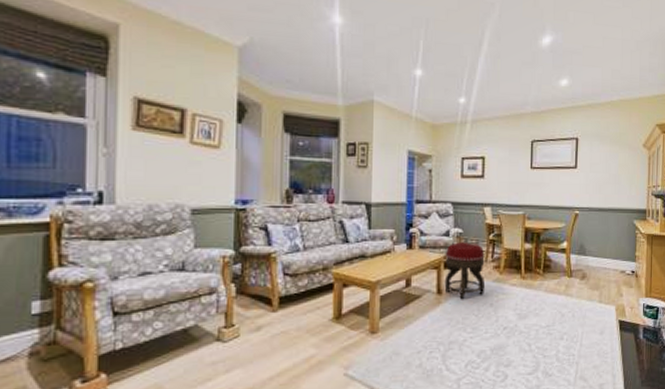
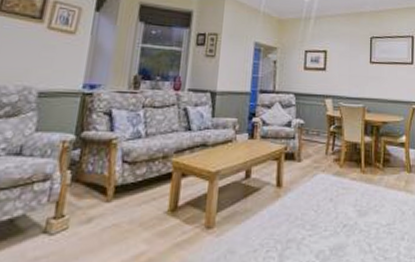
footstool: present [444,242,485,300] -> none [284,133,326,194]

